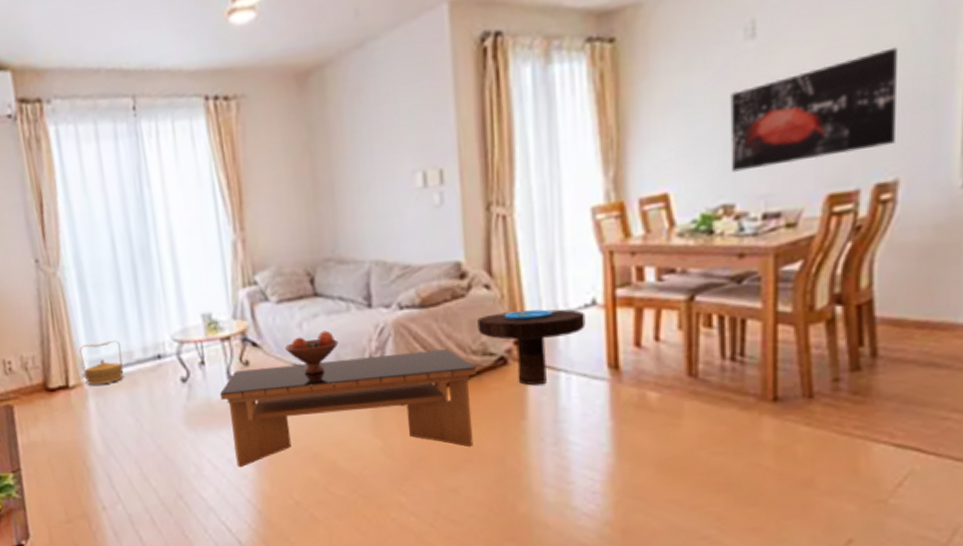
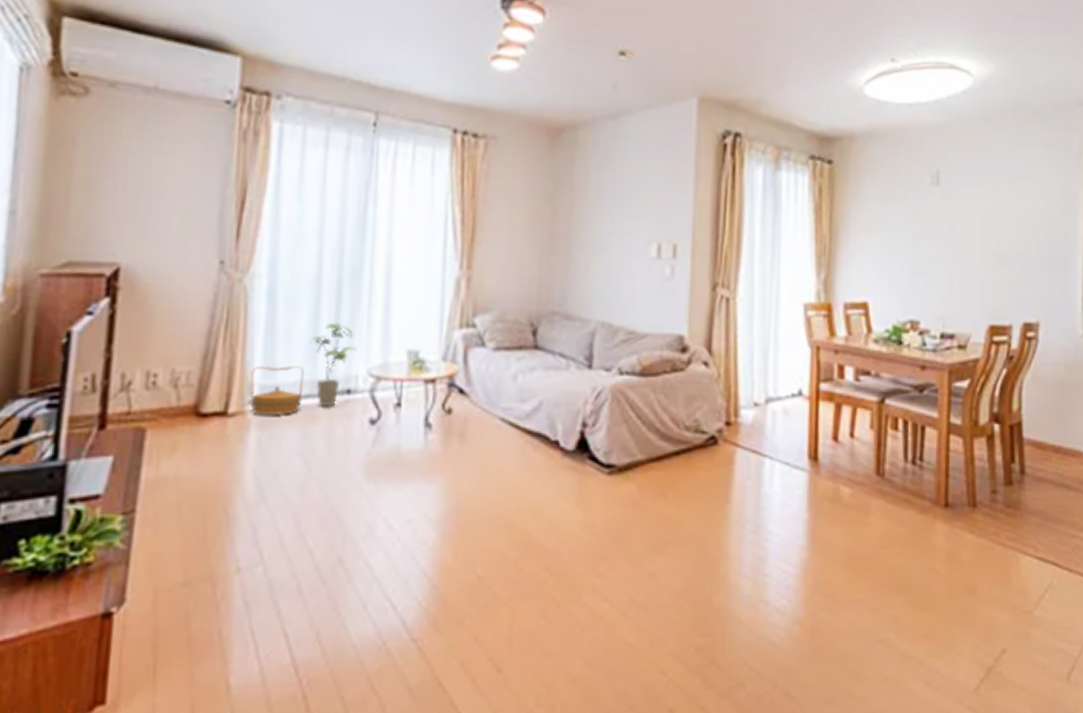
house plant: none [120,298,159,373] -> present [310,322,357,407]
coffee table: present [219,349,476,467] -> none [411,418,687,531]
fruit bowl: present [284,330,339,374] -> none [493,386,553,432]
side table: present [477,309,586,386] -> none [693,391,792,469]
wall art: present [730,47,897,172] -> none [917,215,1038,294]

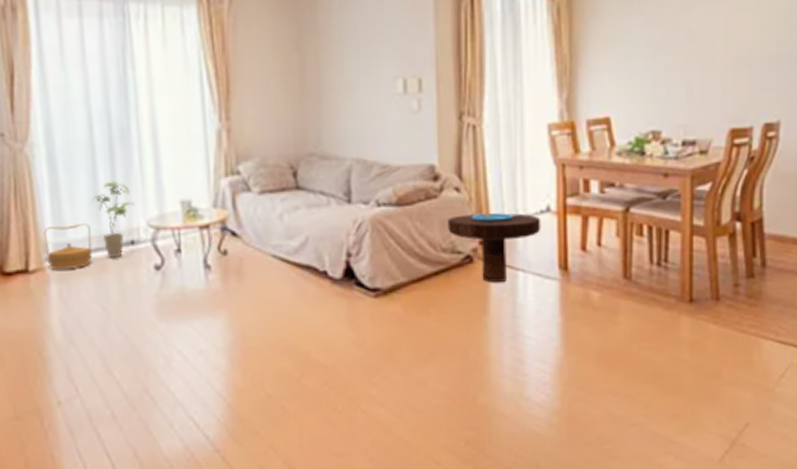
side table: none [693,391,792,469] -> present [448,213,541,283]

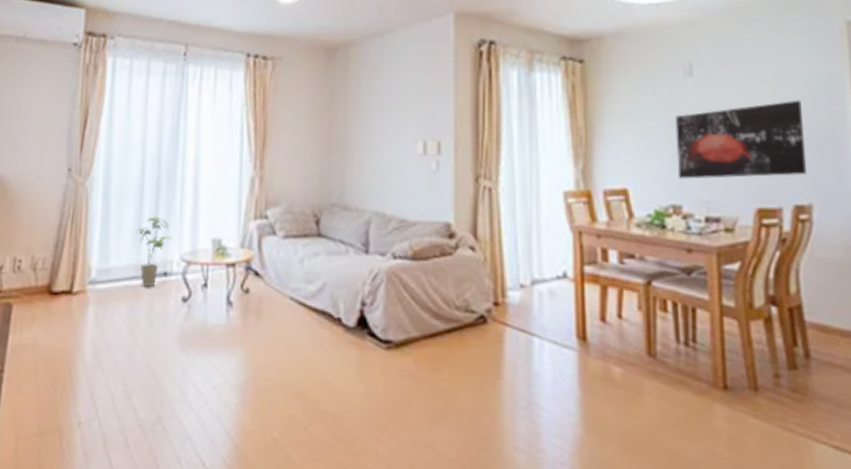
basket: present [43,223,93,270] -> none [89,253,132,294]
side table: present [448,213,541,283] -> none [462,274,558,347]
wall art: none [658,15,779,104] -> present [675,100,806,179]

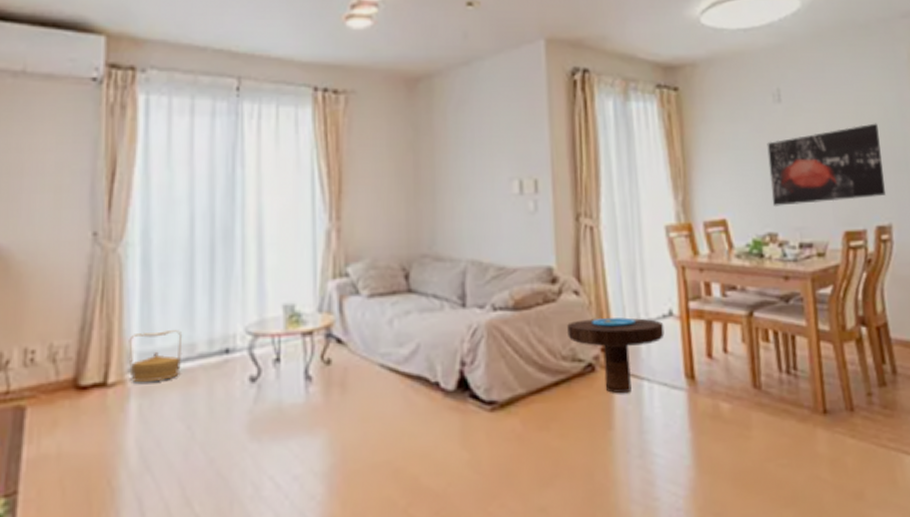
basket: none [89,253,132,294] -> present [128,330,183,383]
house plant: present [136,216,172,287] -> none [187,283,233,369]
side table: none [462,274,558,347] -> present [567,317,665,394]

